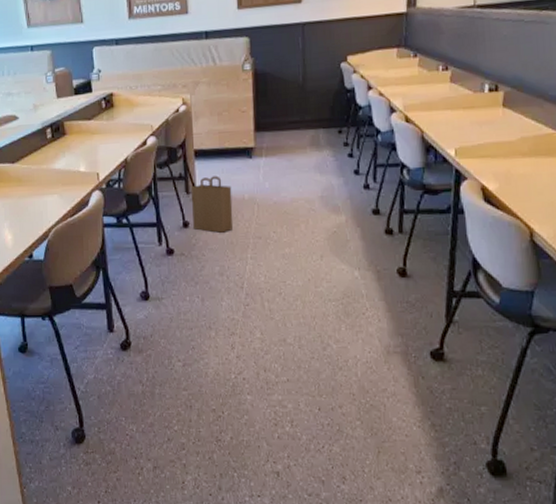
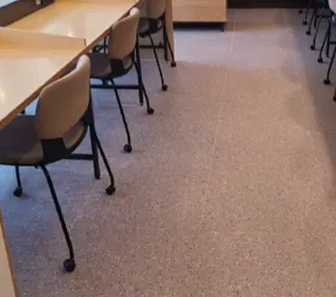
shopping bag: present [191,175,234,233] -> none [170,46,206,96]

